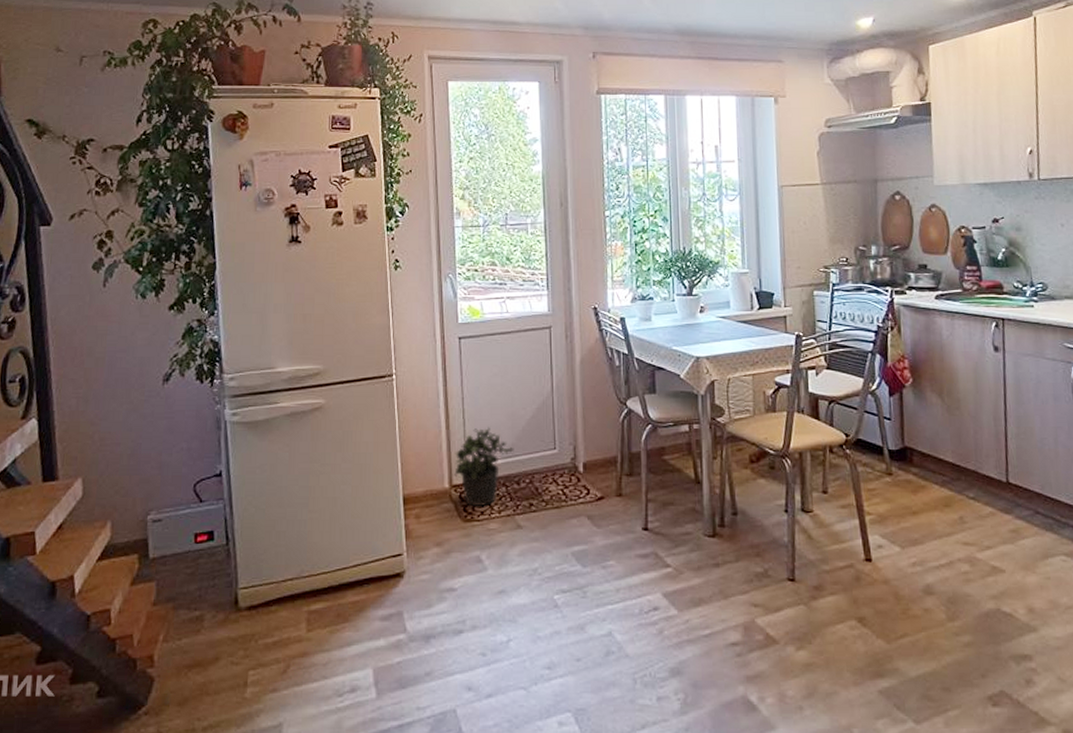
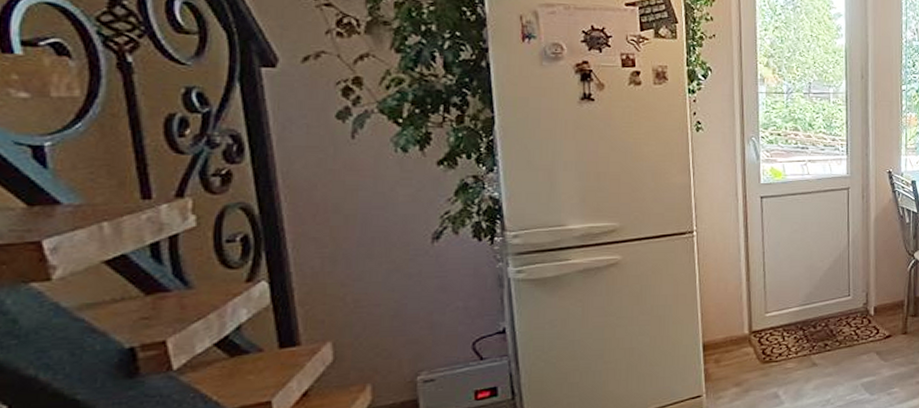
potted plant: present [454,427,514,506] -> none [754,278,812,349]

